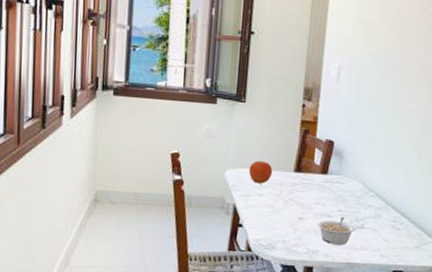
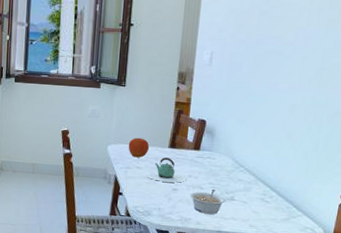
teapot: none [269,183,314,211] -> present [146,157,187,183]

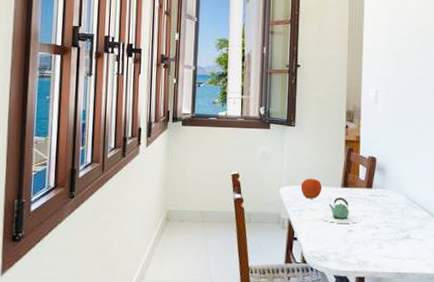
legume: present [189,189,226,214] -> none [366,228,402,255]

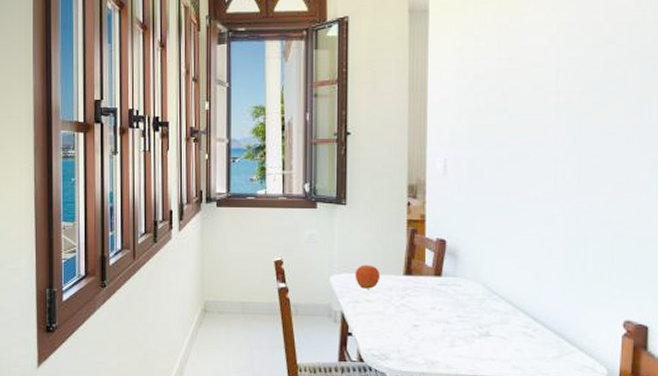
teapot: present [320,197,362,224] -> none [379,287,429,317]

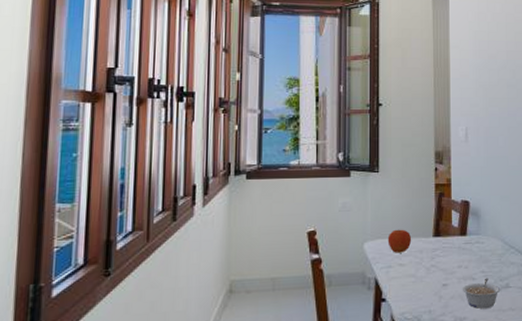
legume: none [434,323,479,354] -> present [462,278,501,309]

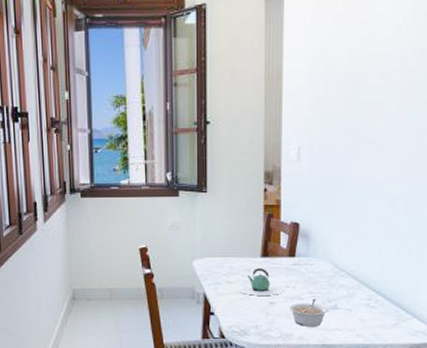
fruit: present [387,229,412,253] -> none [216,248,240,271]
teapot: none [411,248,456,278] -> present [238,268,284,296]

